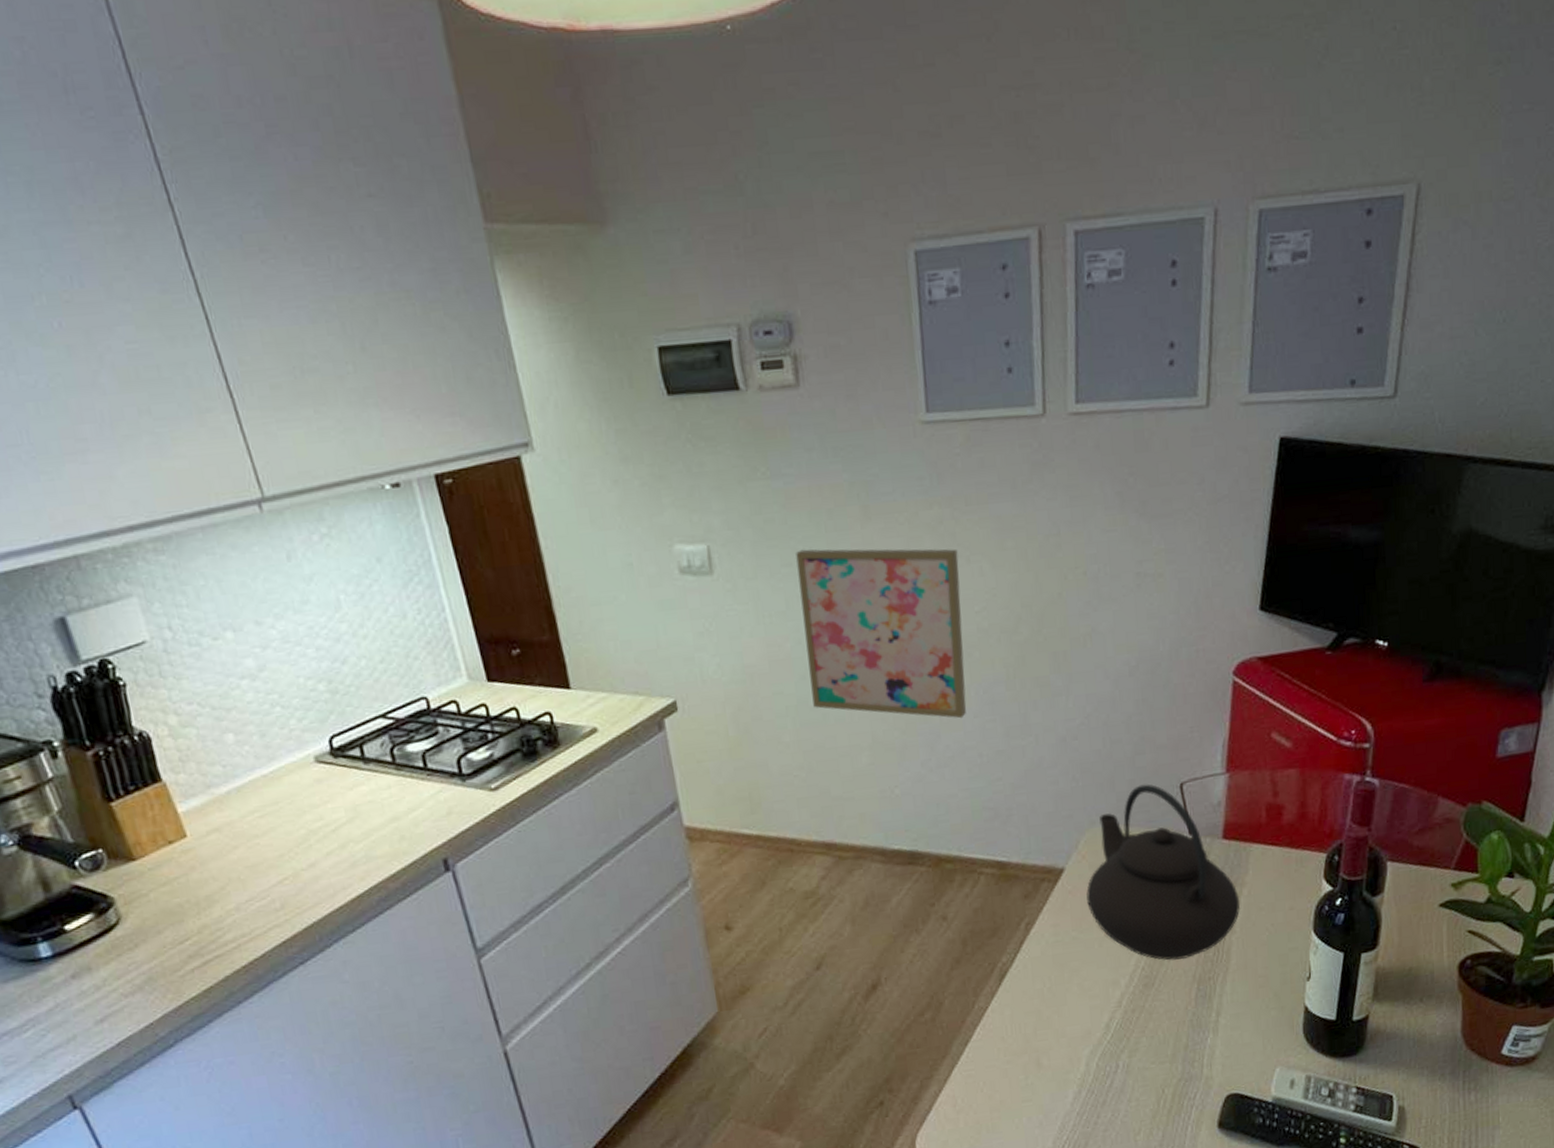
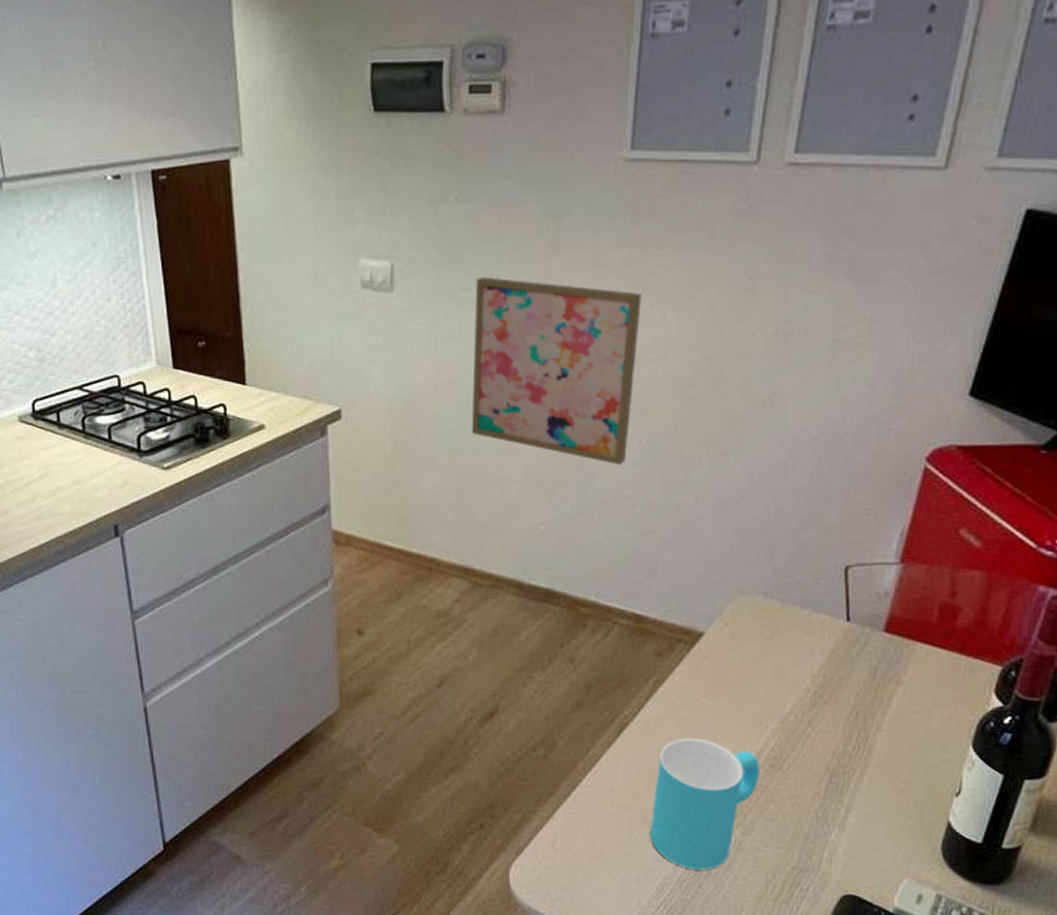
cup: none [1041,972,1136,1102] -> present [649,738,761,870]
teapot: present [1086,784,1240,961] -> none [723,561,892,748]

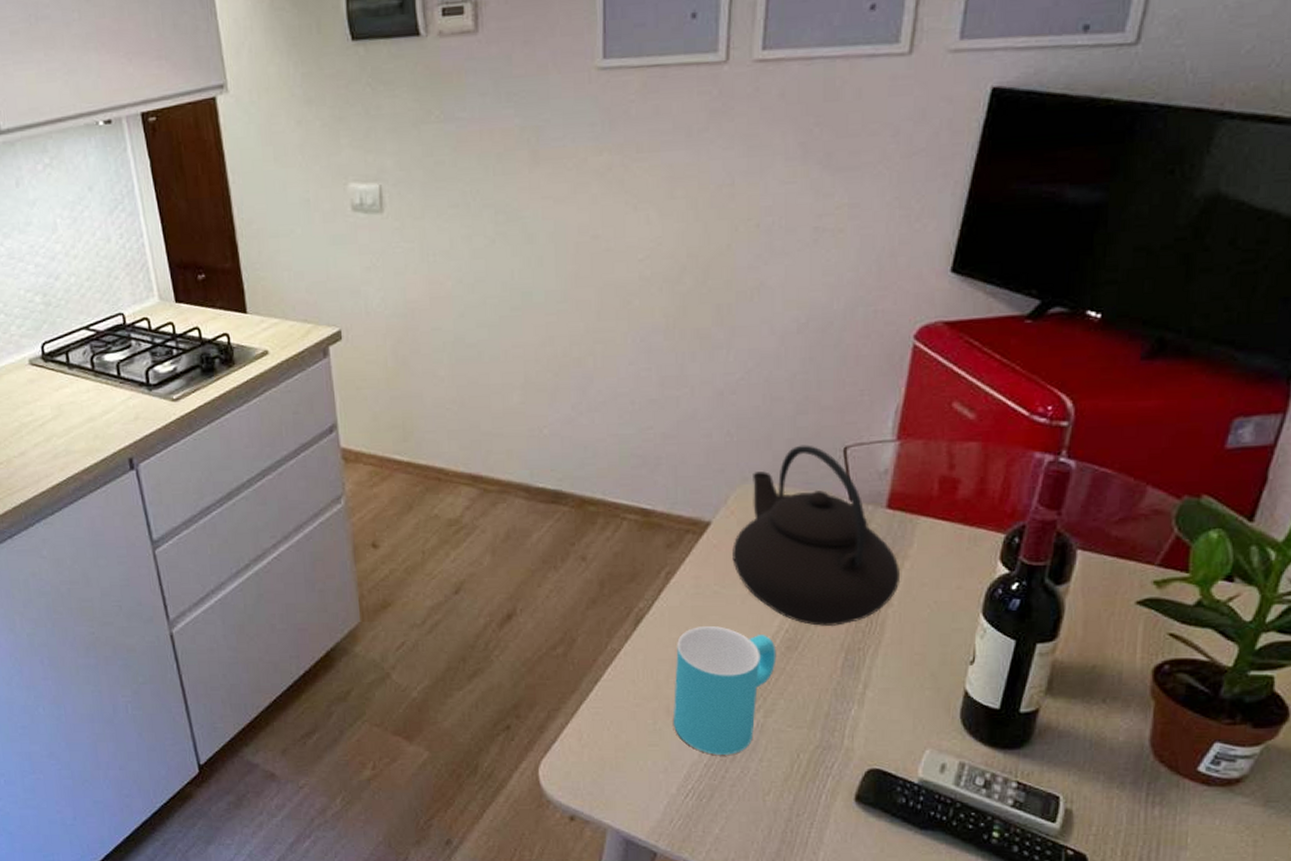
wall art: present [472,277,642,466] -> none [463,191,625,365]
teapot: none [723,561,892,748] -> present [732,445,900,627]

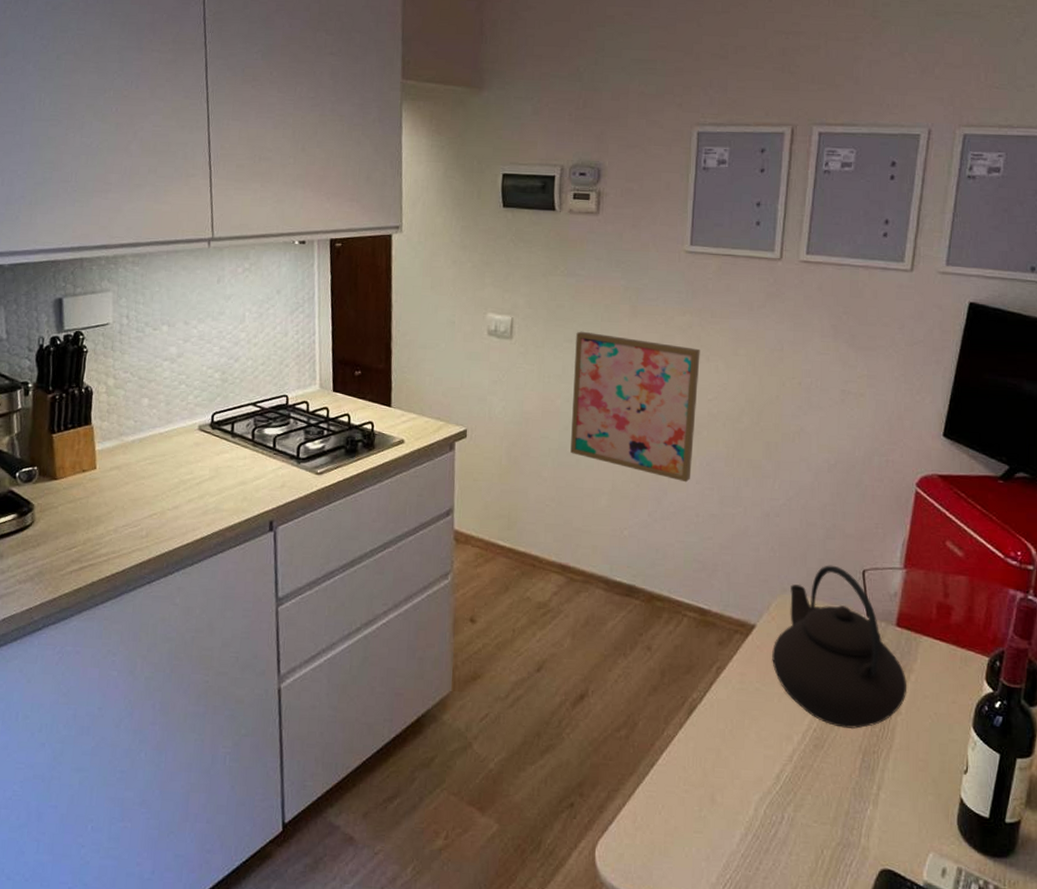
wall art: none [463,191,625,365] -> present [570,331,700,483]
cup: present [673,626,777,755] -> none [716,720,806,846]

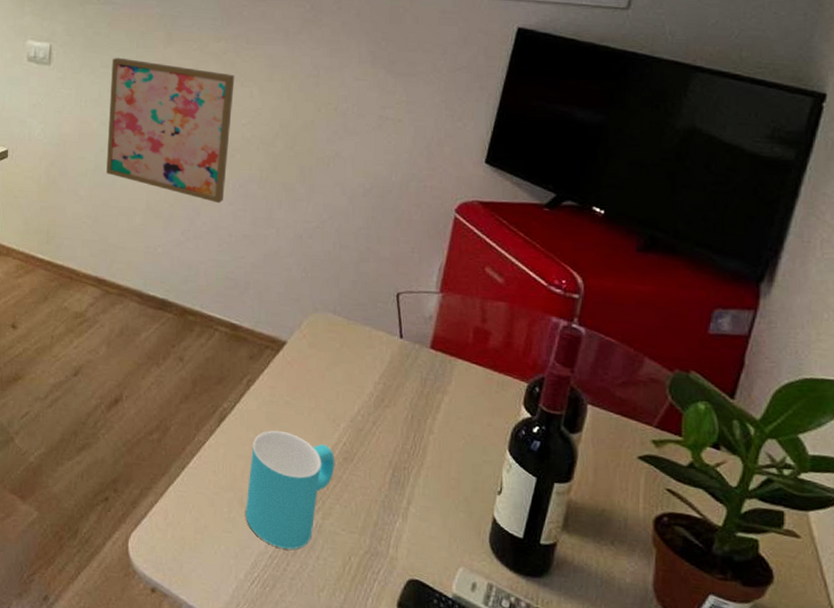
cup: none [716,720,806,846] -> present [245,430,335,550]
teapot: present [772,565,906,730] -> none [302,287,440,446]

